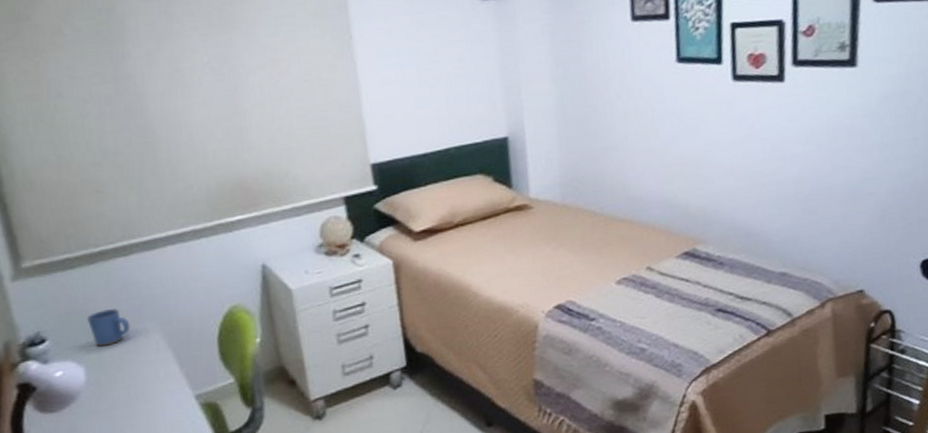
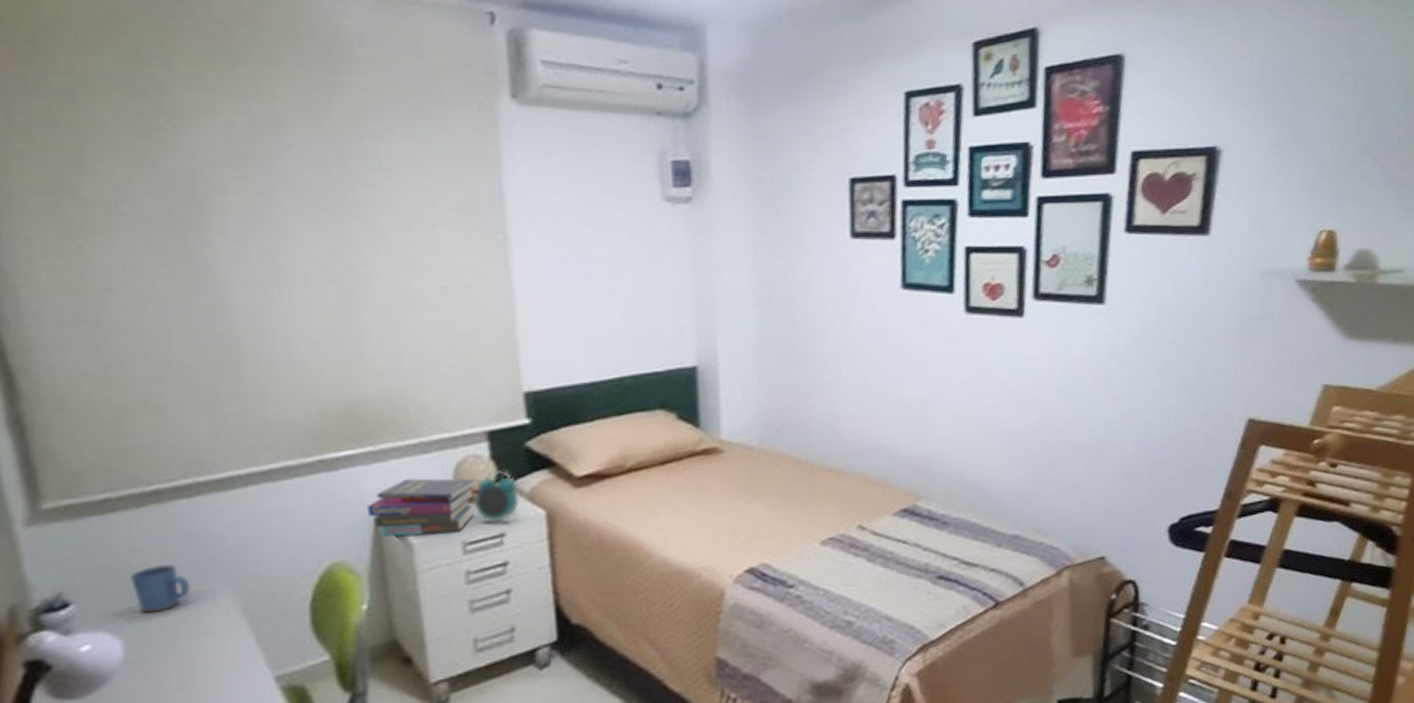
books: none [256,236,339,284] -> present [368,478,478,537]
alarm clock: none [337,229,371,271] -> present [474,471,519,523]

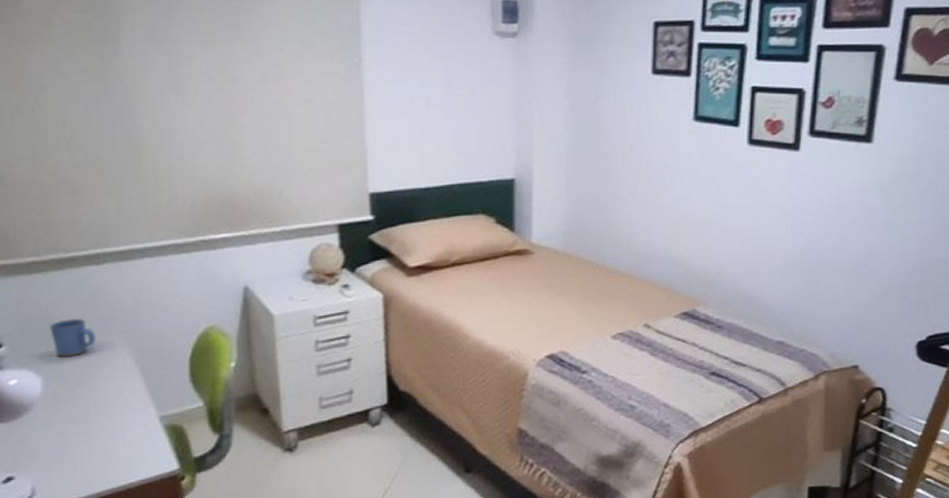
books: present [368,478,478,537] -> none [239,260,328,308]
alarm clock: present [474,471,519,523] -> none [324,258,361,303]

